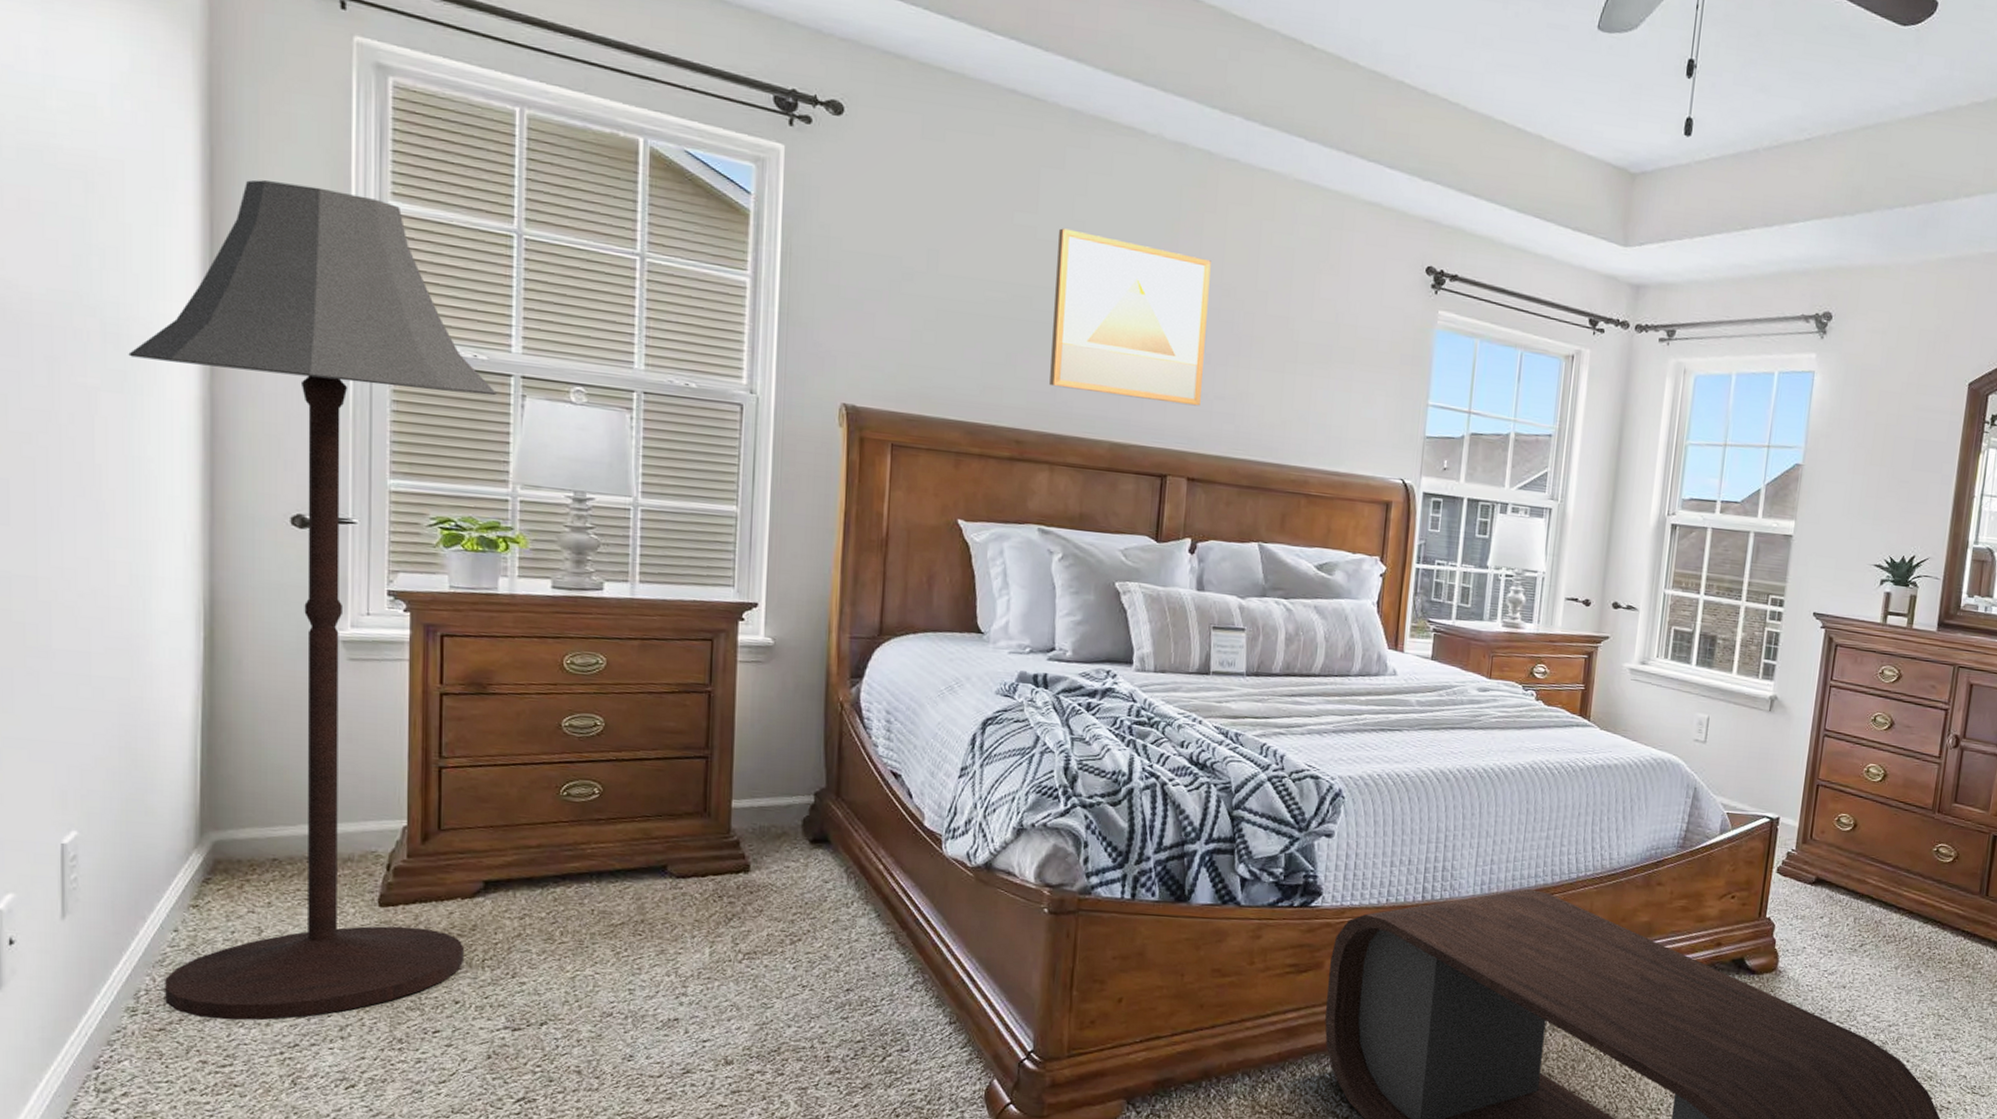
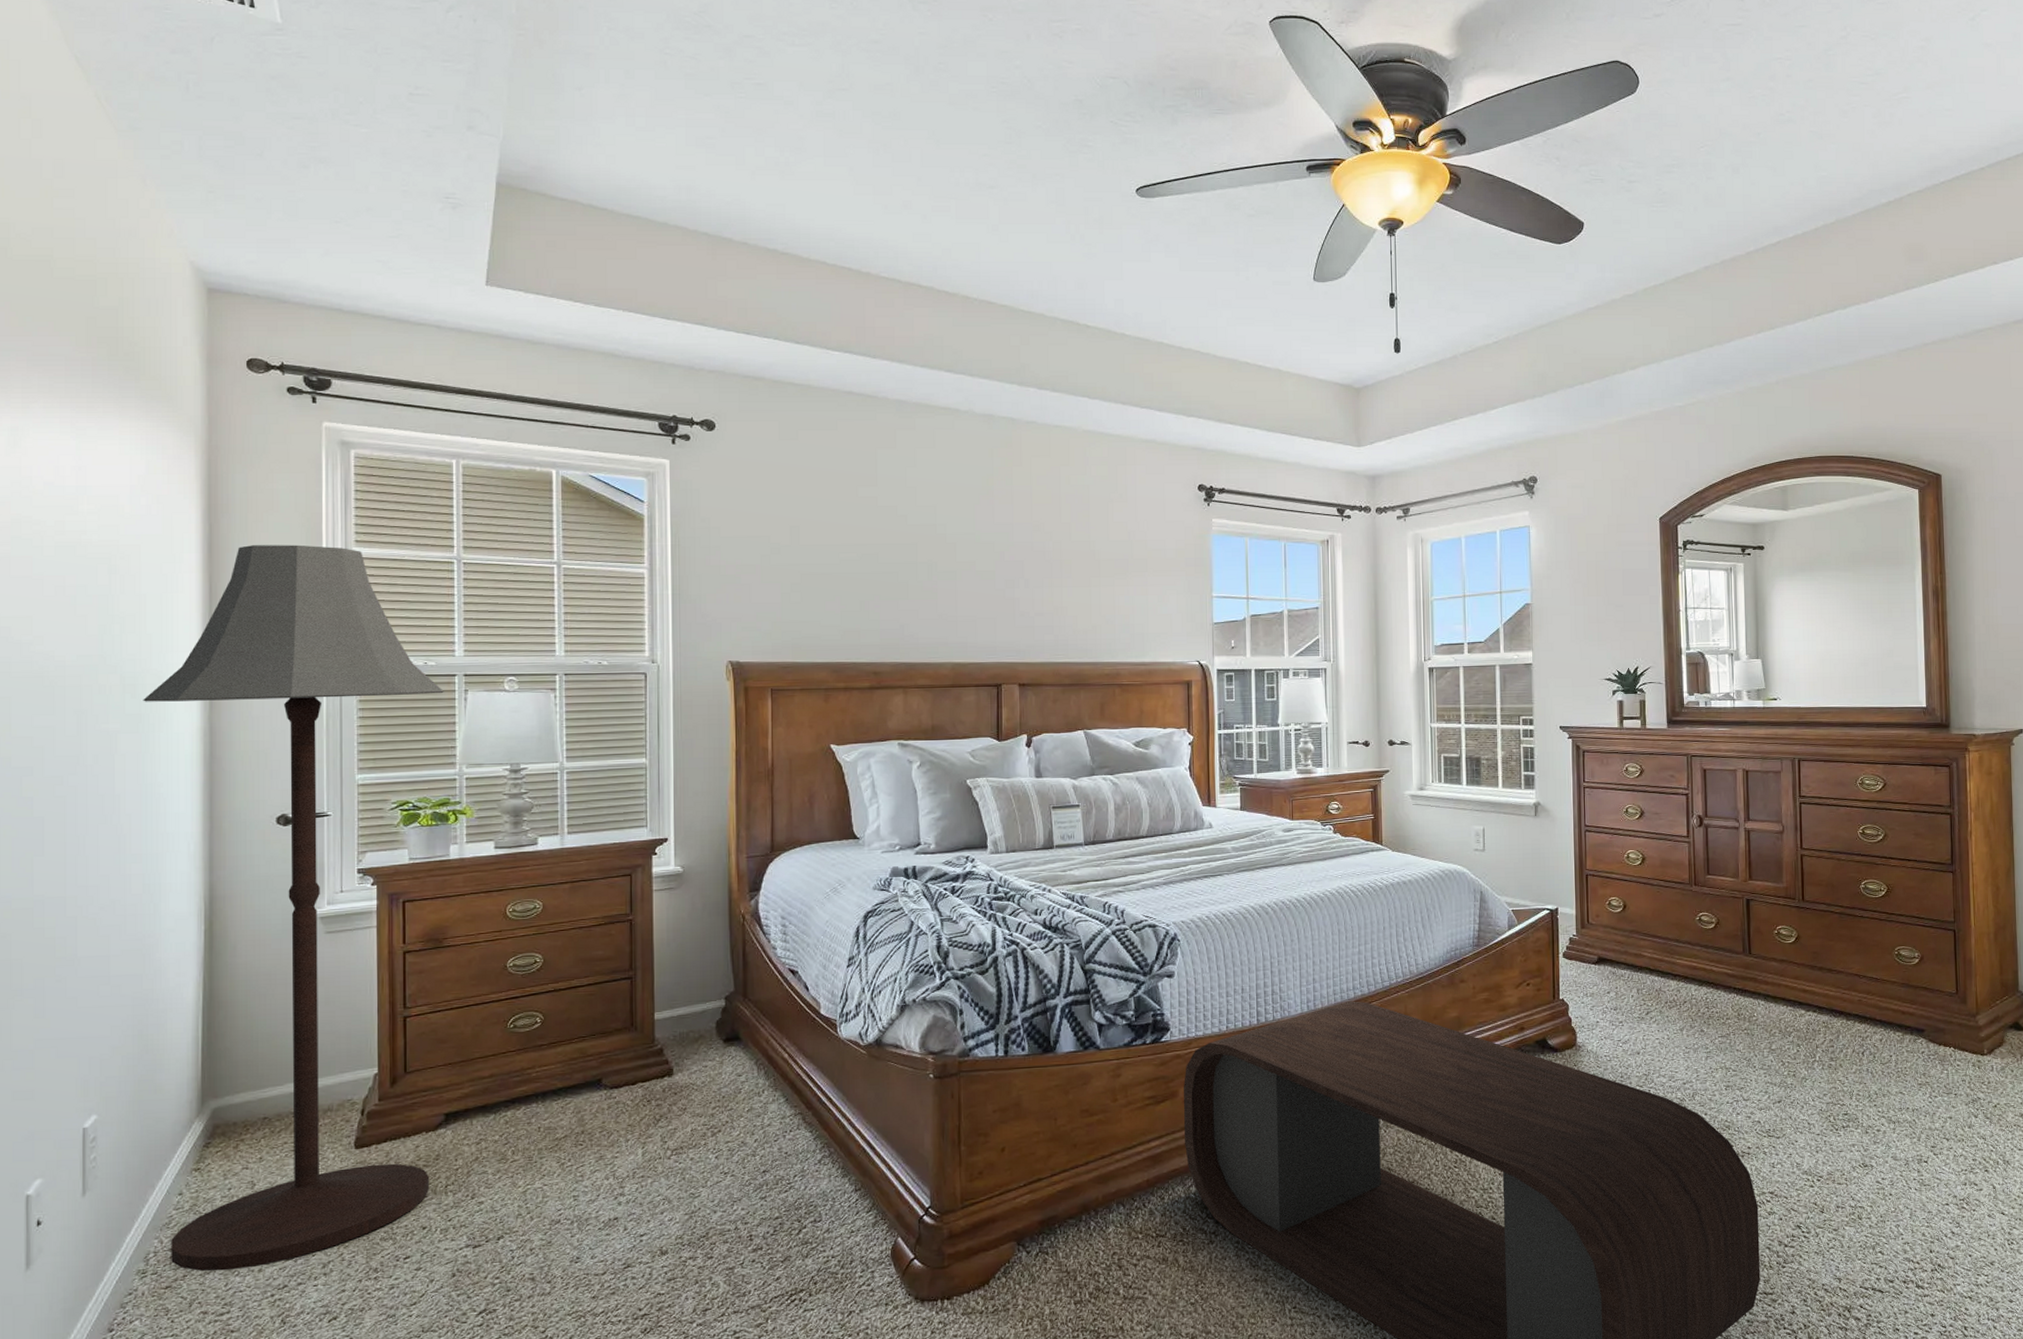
wall art: present [1050,228,1211,407] -> none [895,495,1024,624]

